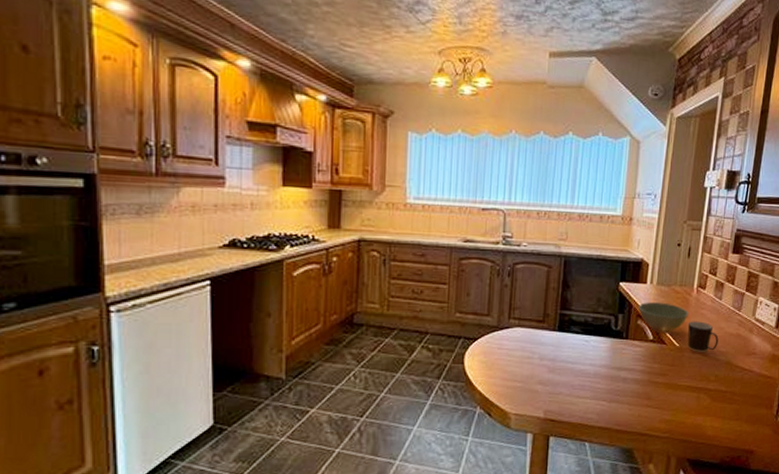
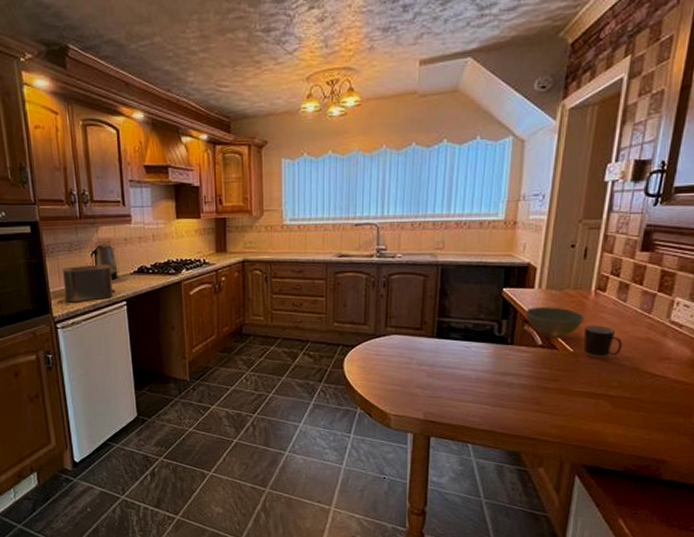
toaster: none [124,233,196,280] -> present [62,264,115,303]
kettle: none [159,210,202,254] -> present [86,245,118,280]

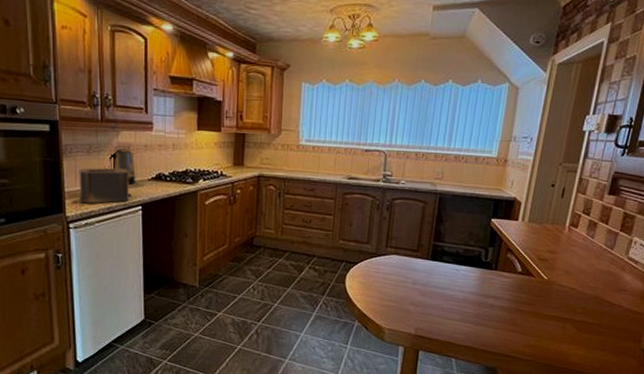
bowl: present [525,307,586,339] -> none [509,237,560,268]
mug: present [583,325,623,359] -> none [555,257,589,287]

